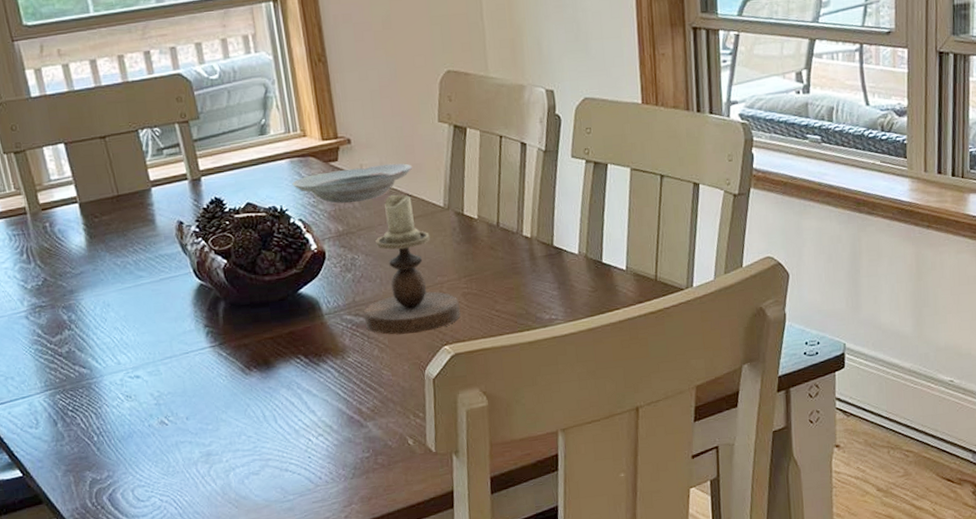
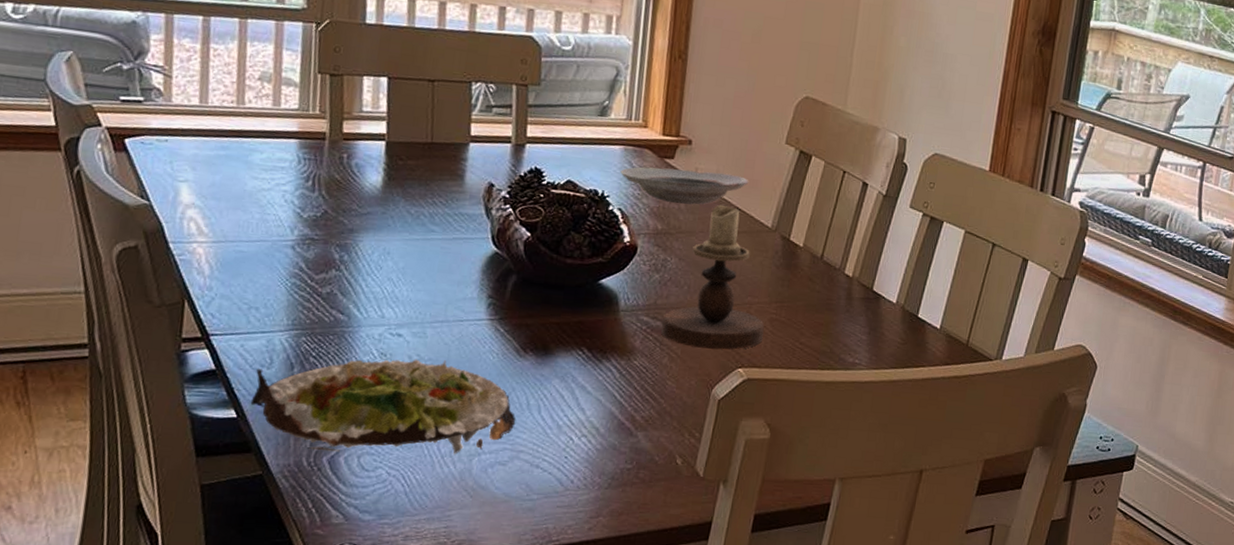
salad plate: none [27,391,257,491] -> present [250,359,515,455]

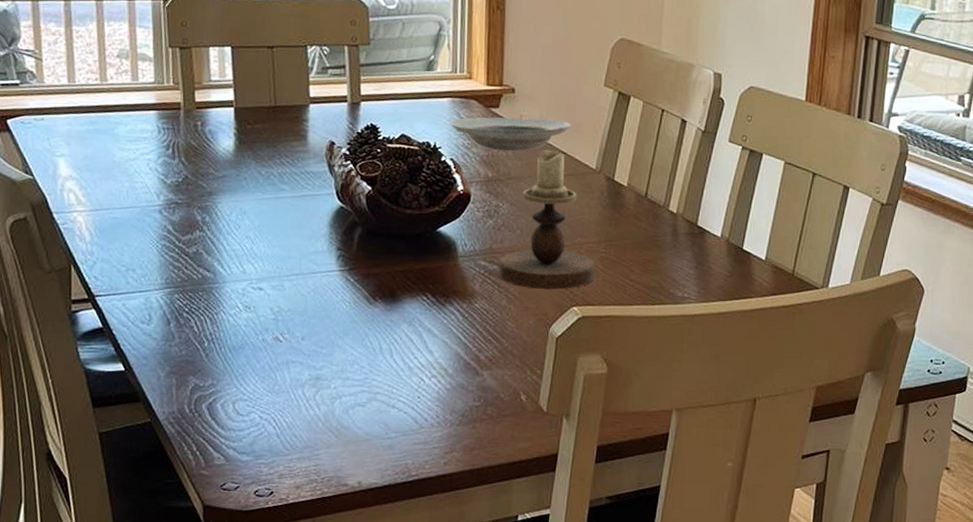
salad plate: present [250,359,515,455] -> none [135,310,370,399]

